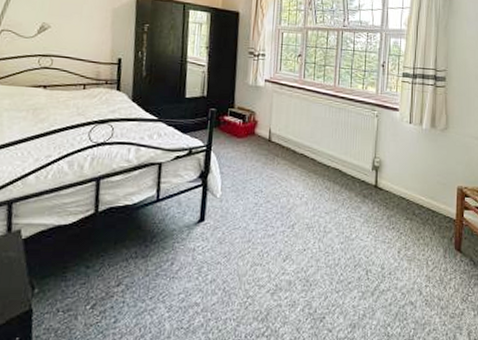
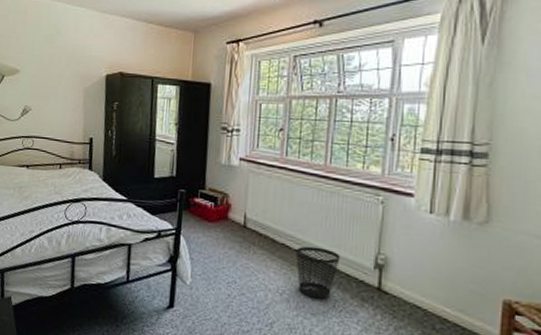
wastebasket: none [312,155,347,199] -> present [296,246,340,299]

